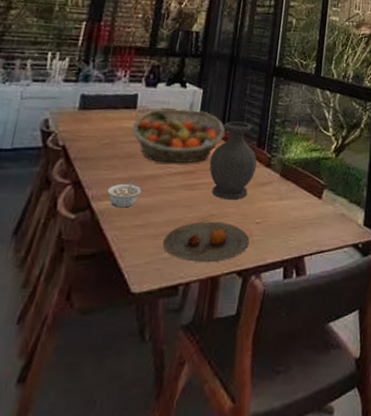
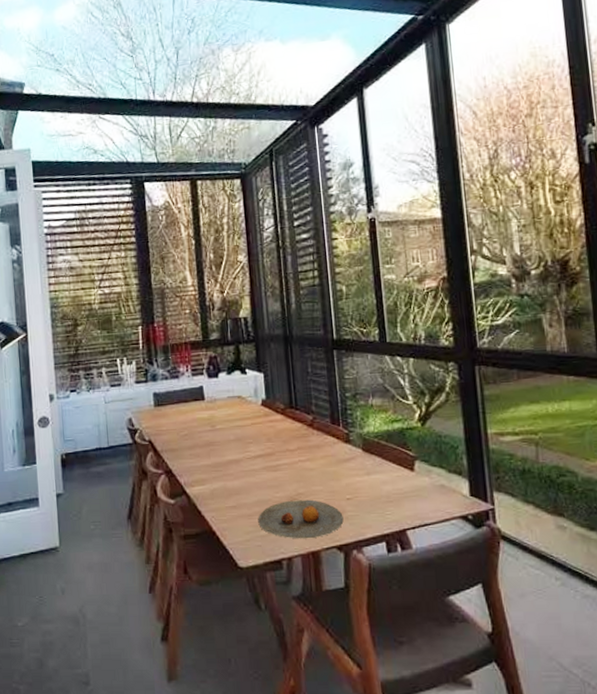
legume: present [107,179,141,208] -> none [196,465,227,492]
fruit basket: present [131,108,226,164] -> none [205,393,296,448]
vase: present [209,121,257,200] -> none [285,400,335,478]

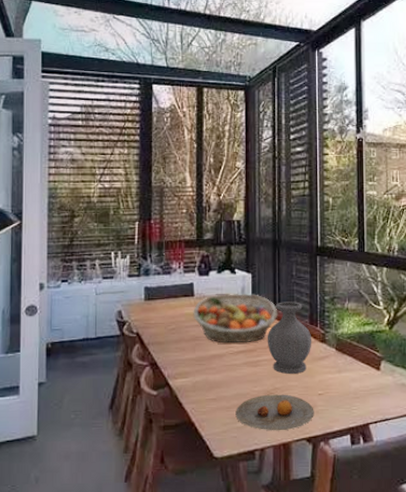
fruit basket: none [205,393,296,448] -> present [193,293,278,344]
vase: none [285,400,335,478] -> present [267,302,312,374]

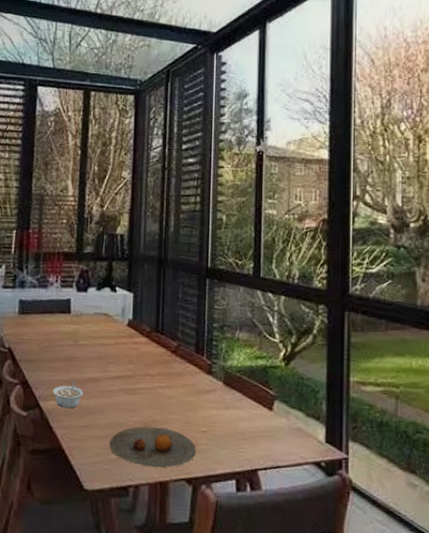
legume: none [180,359,209,384] -> present [52,382,83,409]
fruit basket: present [193,293,278,344] -> none [68,312,161,368]
vase: present [267,302,312,374] -> none [147,326,197,407]

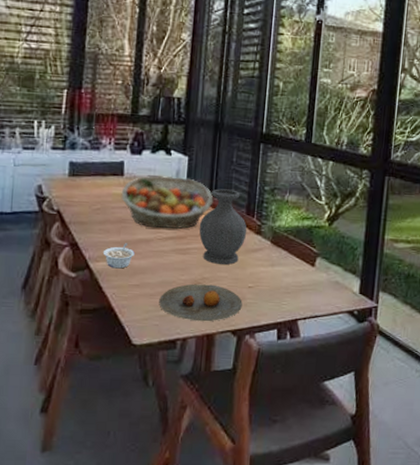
fruit basket: none [68,312,161,368] -> present [121,175,214,230]
vase: none [147,326,197,407] -> present [199,189,247,265]

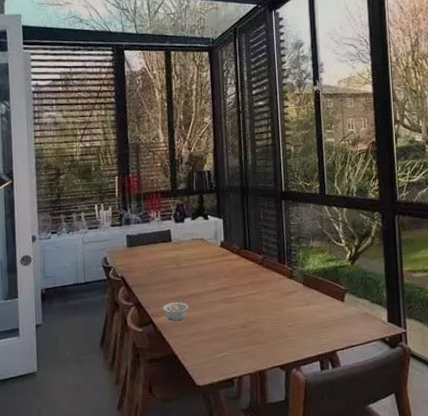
fruit basket: present [121,175,214,230] -> none [171,236,249,283]
plate: present [159,283,242,322] -> none [214,326,286,361]
vase: present [199,189,247,265] -> none [239,243,281,308]

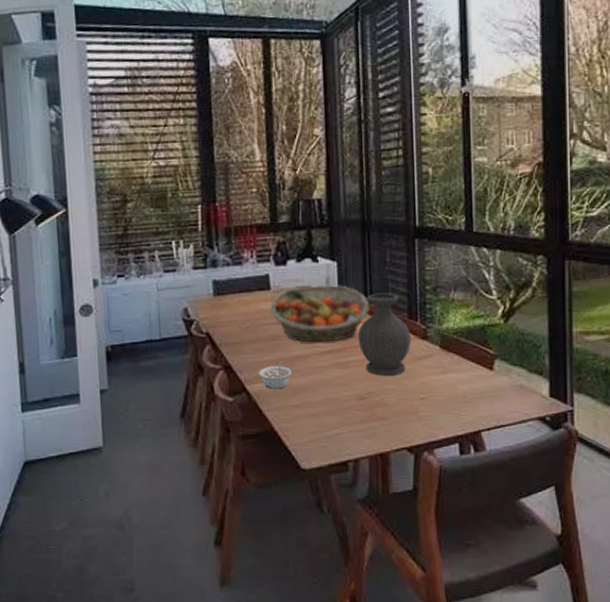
fruit basket: none [171,236,249,283] -> present [270,284,370,343]
vase: none [239,243,281,308] -> present [357,293,412,376]

